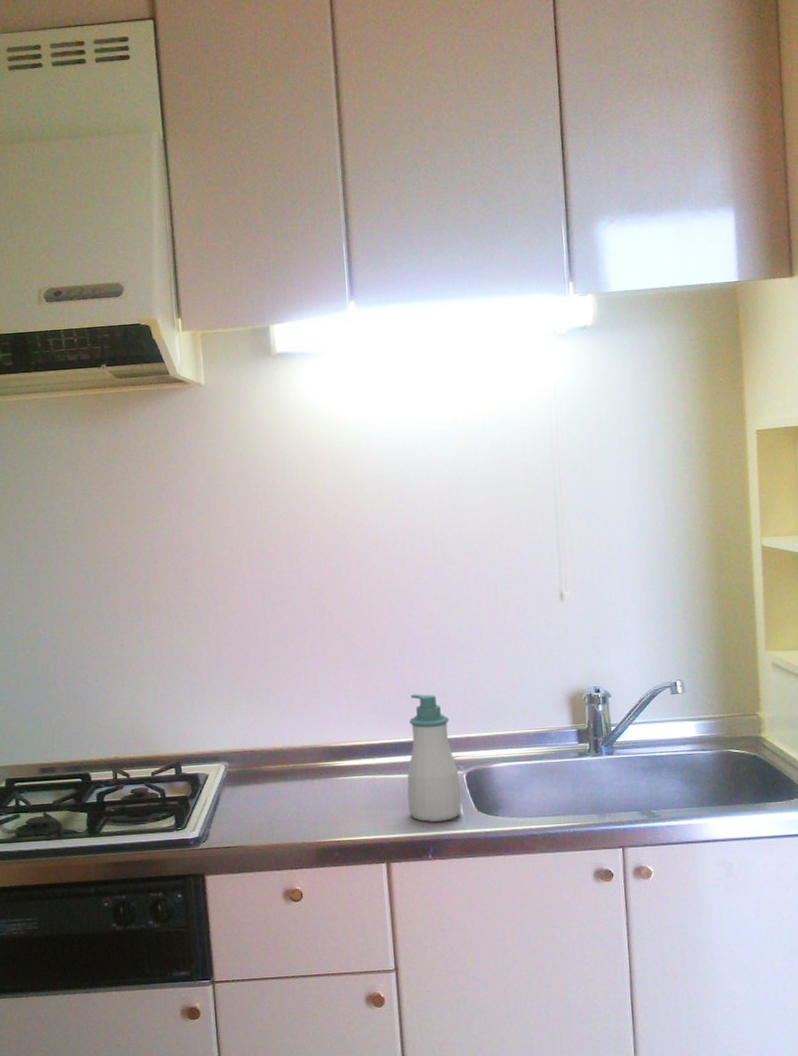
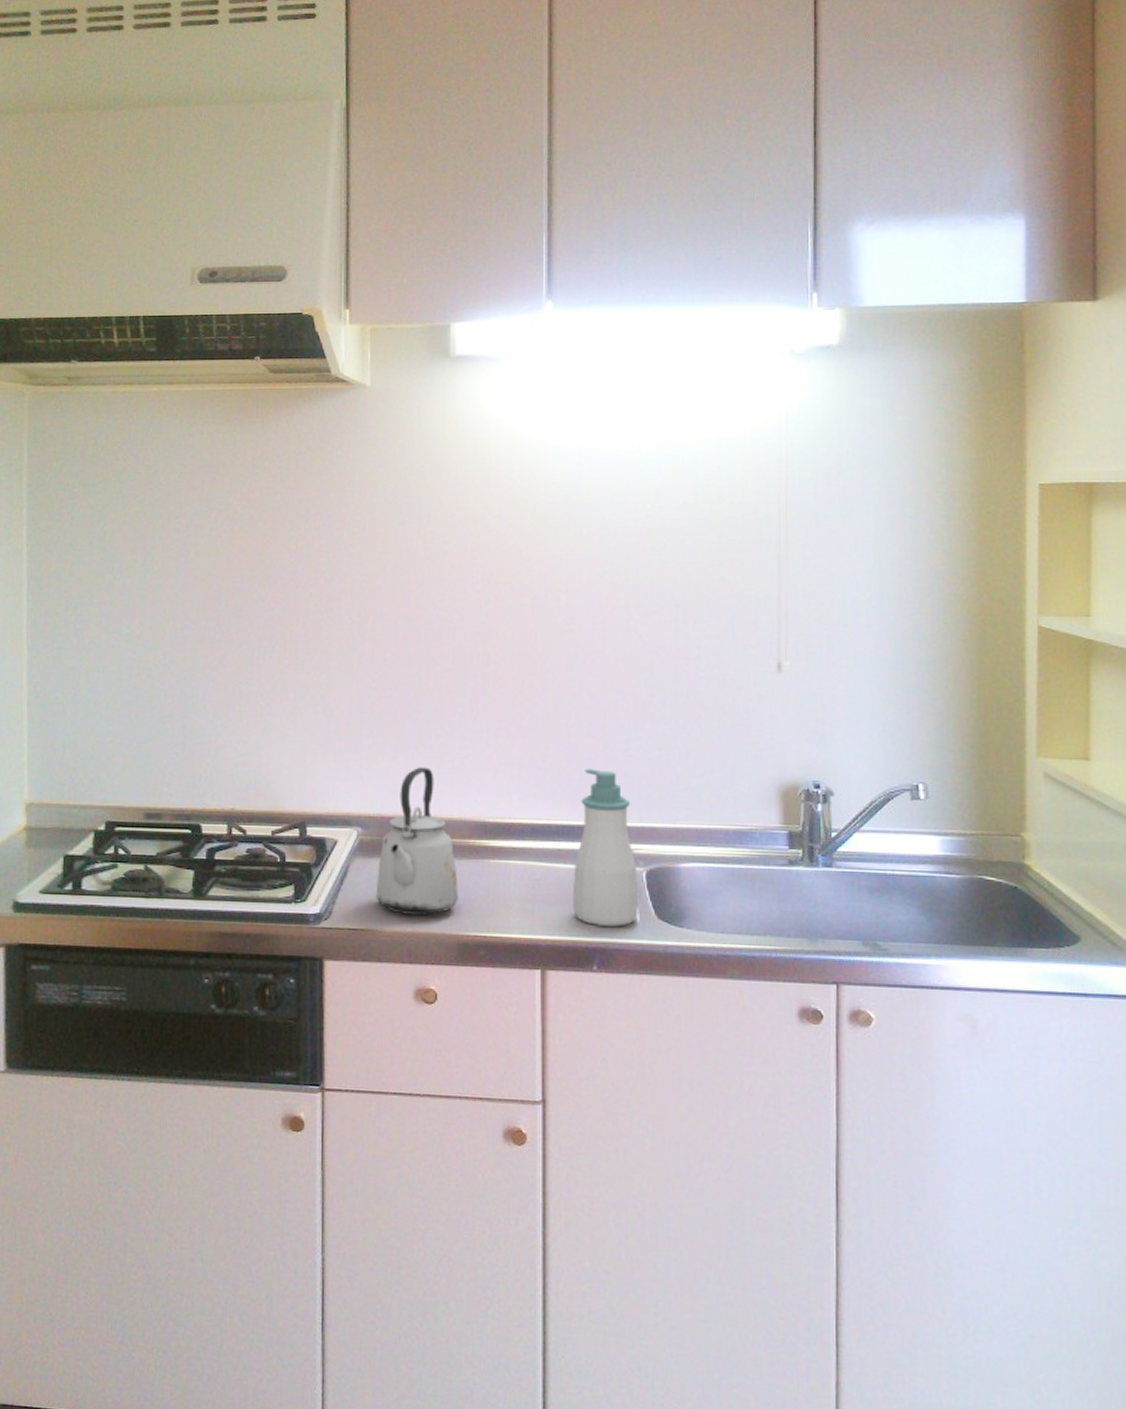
kettle: none [244,706,314,830] -> present [376,767,458,916]

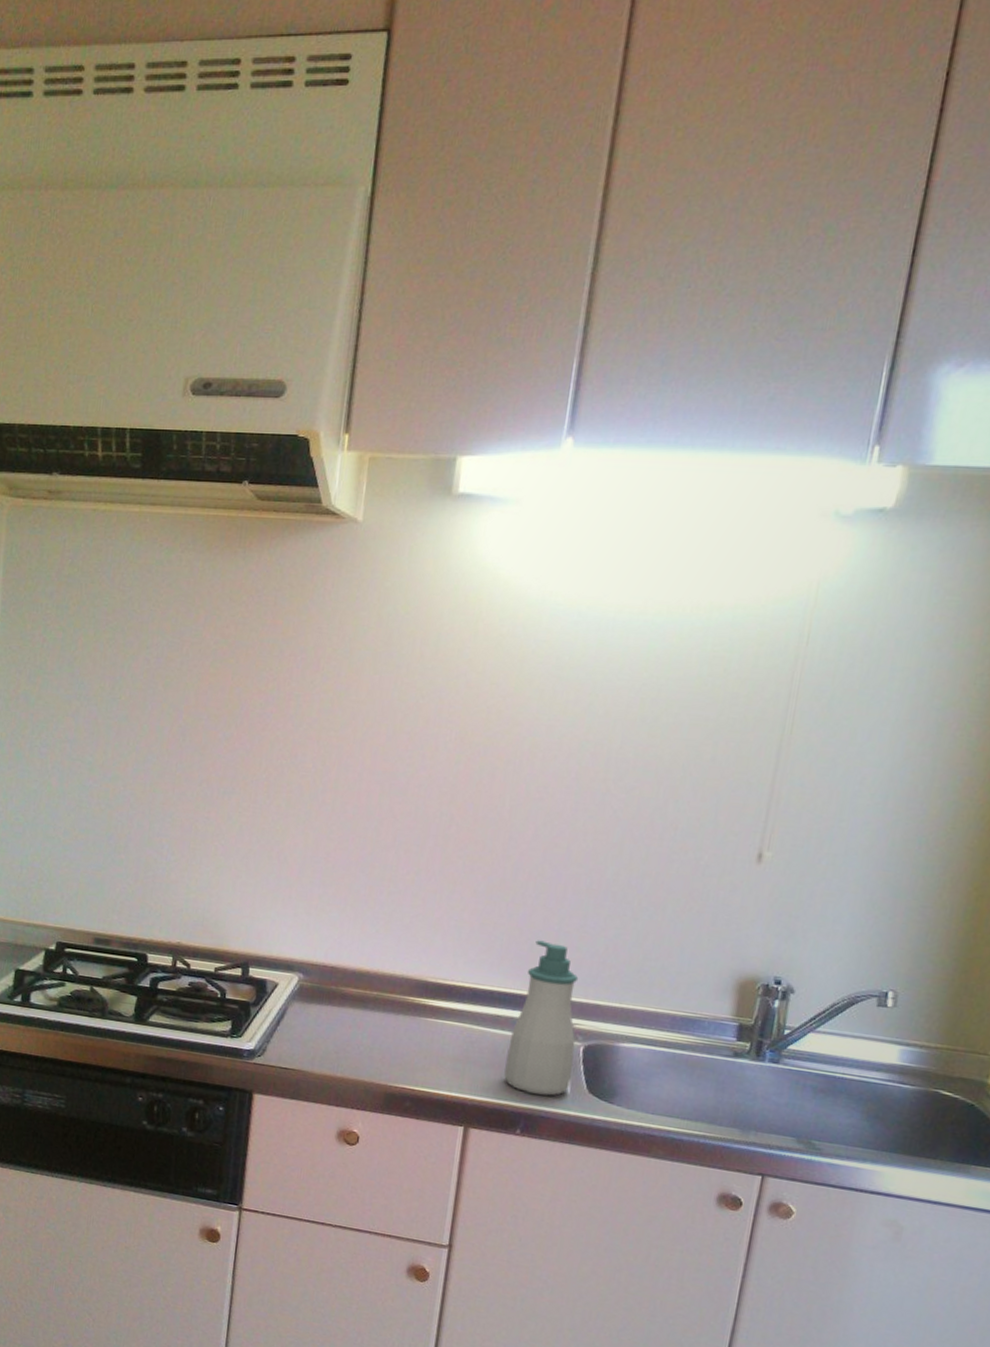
kettle: present [376,767,458,916] -> none [310,921,393,1064]

